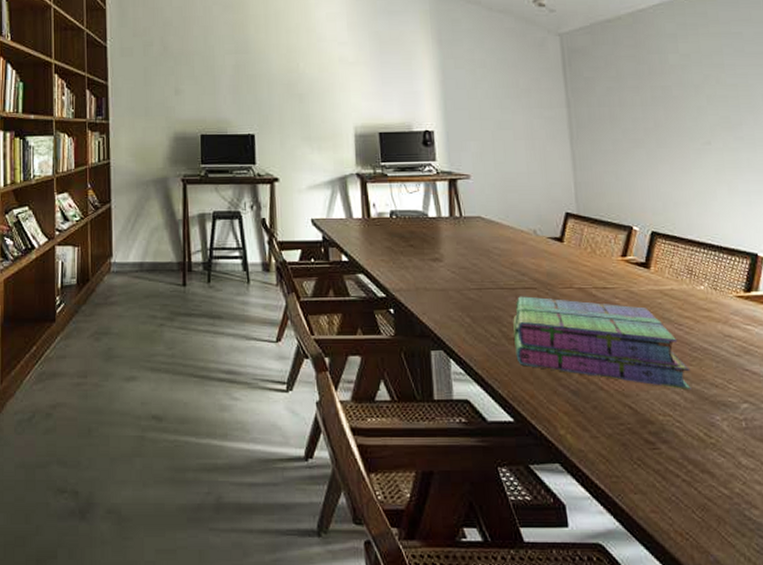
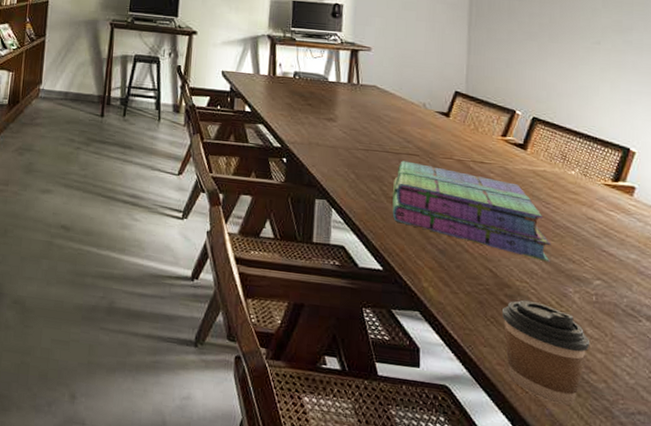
coffee cup: none [647,435,746,549] -> present [501,299,589,406]

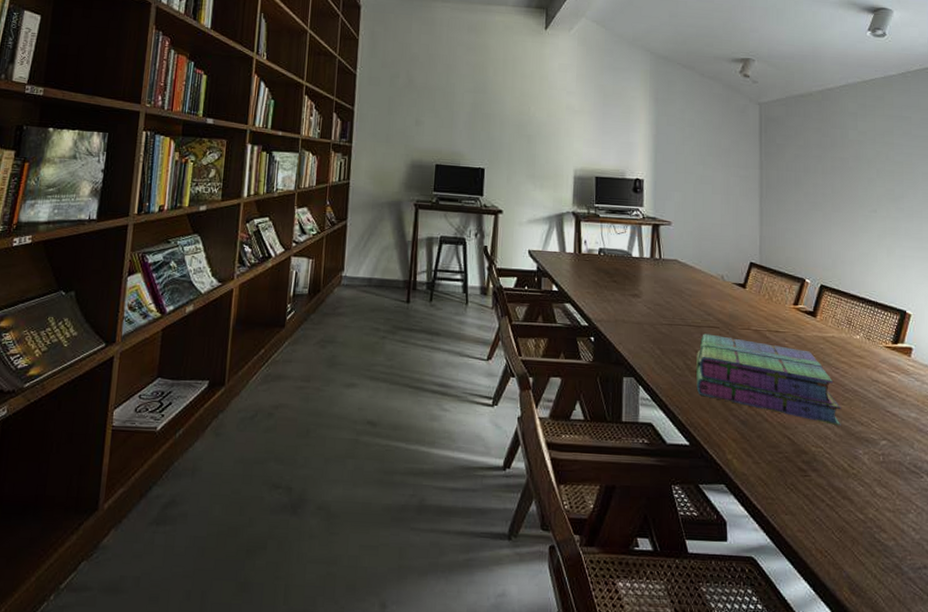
coffee cup: present [501,299,589,406] -> none [800,464,879,567]

